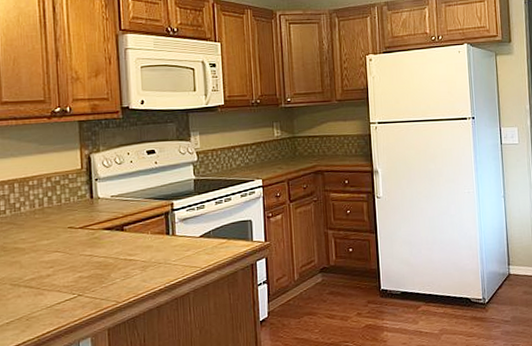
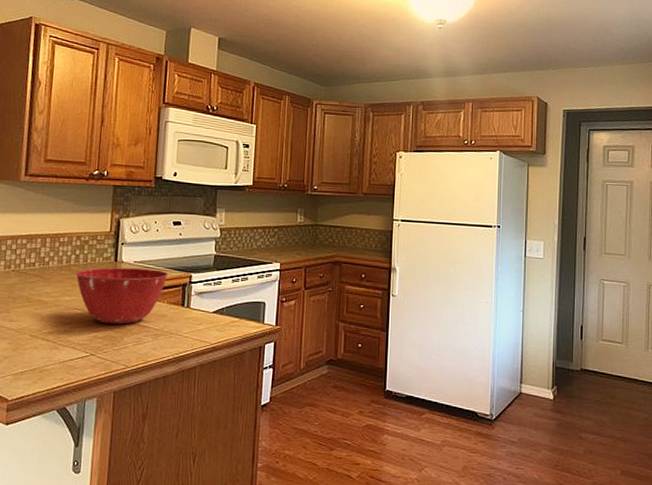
mixing bowl: none [50,201,149,263] -> present [75,267,169,325]

